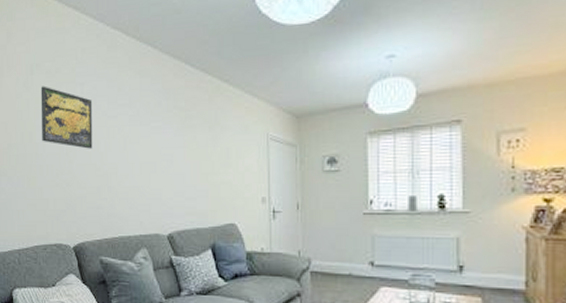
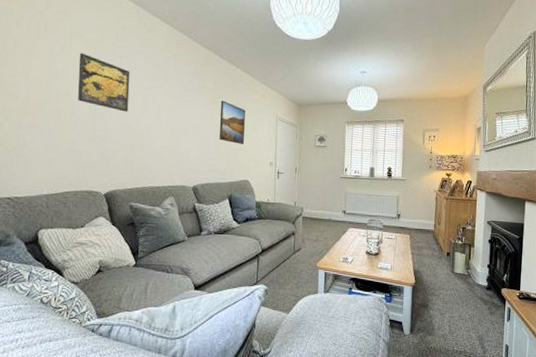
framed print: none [195,122,228,177] -> present [219,100,245,144]

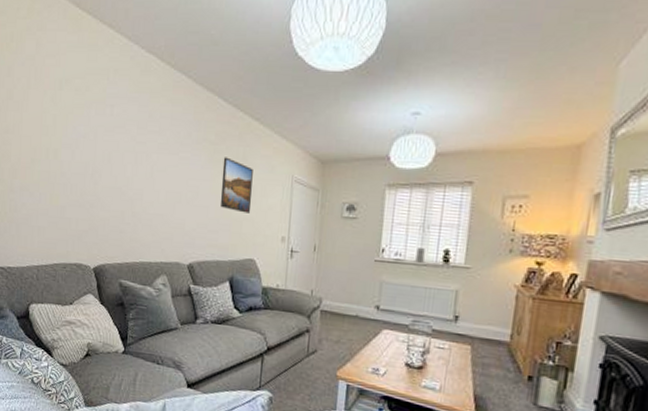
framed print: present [77,52,130,112] -> none [67,103,122,173]

